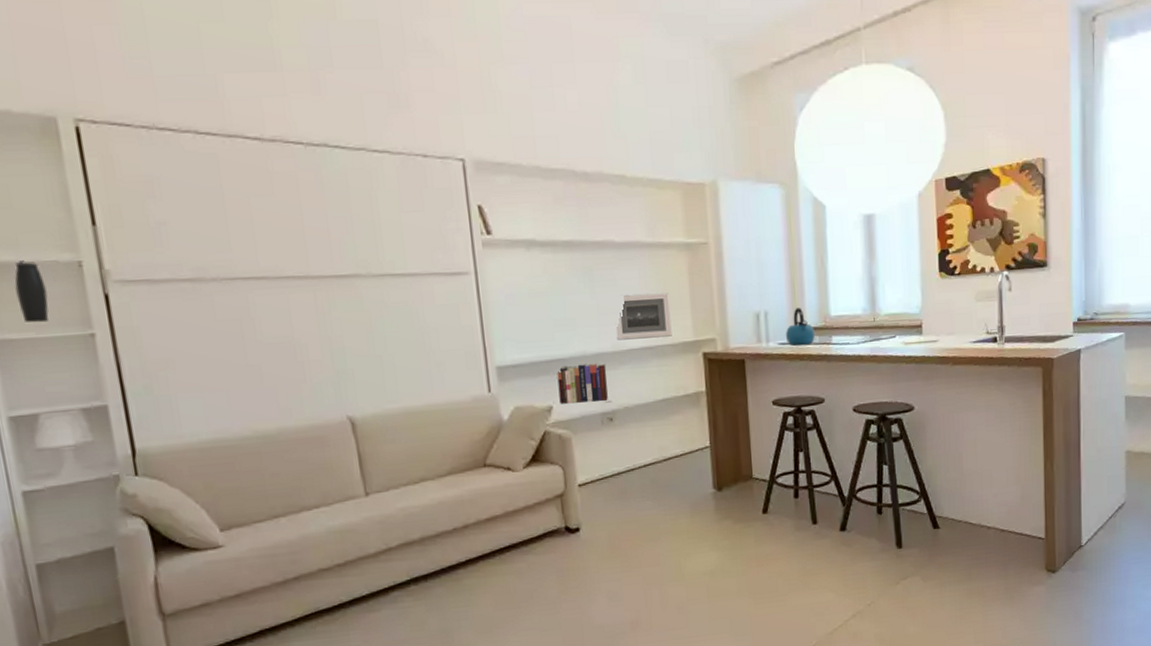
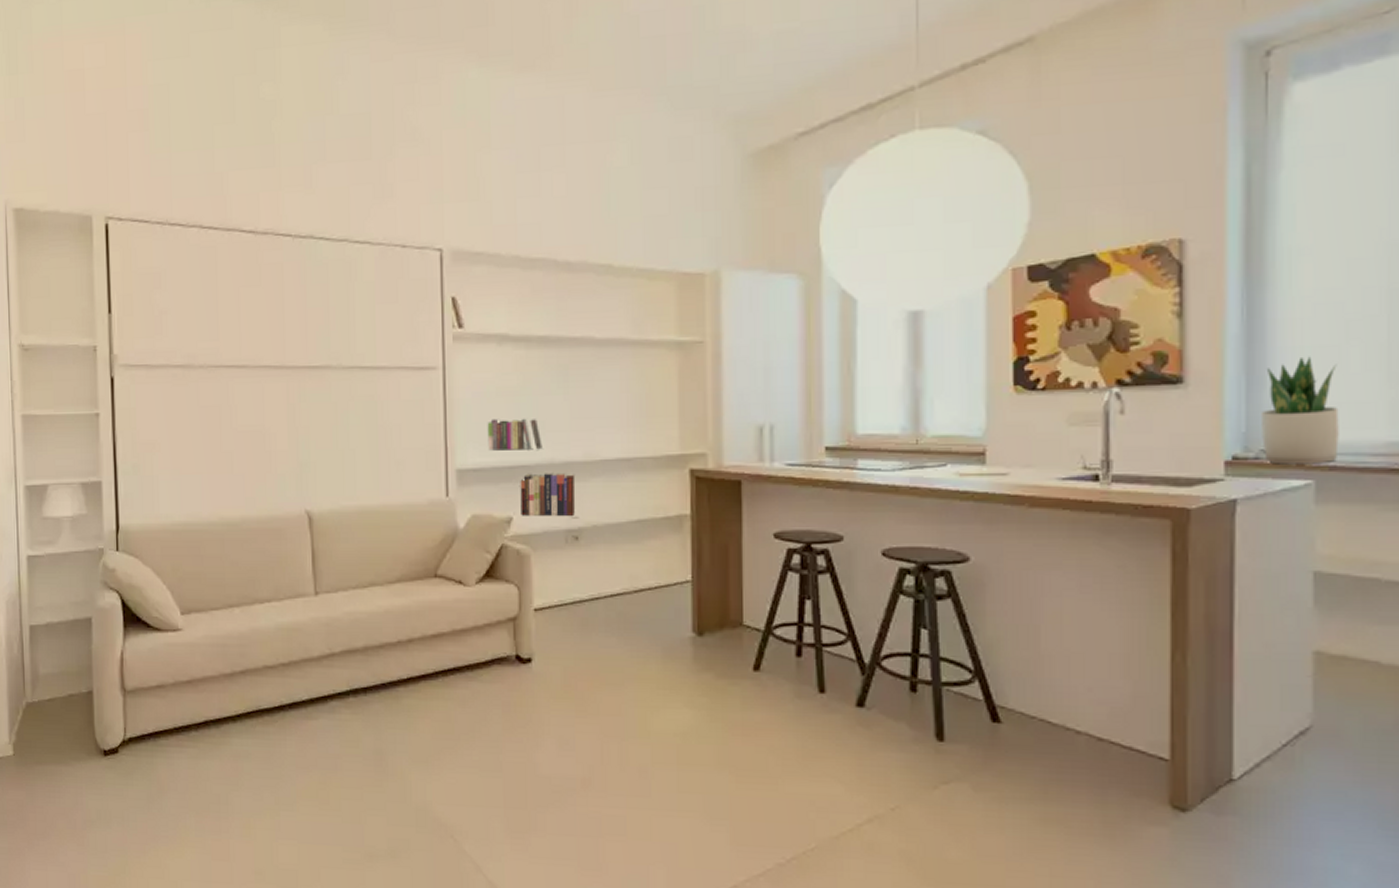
vase: present [14,262,49,323] -> none [44,345,67,401]
books: none [522,316,575,348] -> present [487,418,542,451]
picture frame: present [617,293,672,340] -> none [590,397,654,449]
kettle: present [785,307,815,347] -> none [795,422,834,469]
planter: none [1094,244,1138,323] -> present [1262,356,1339,465]

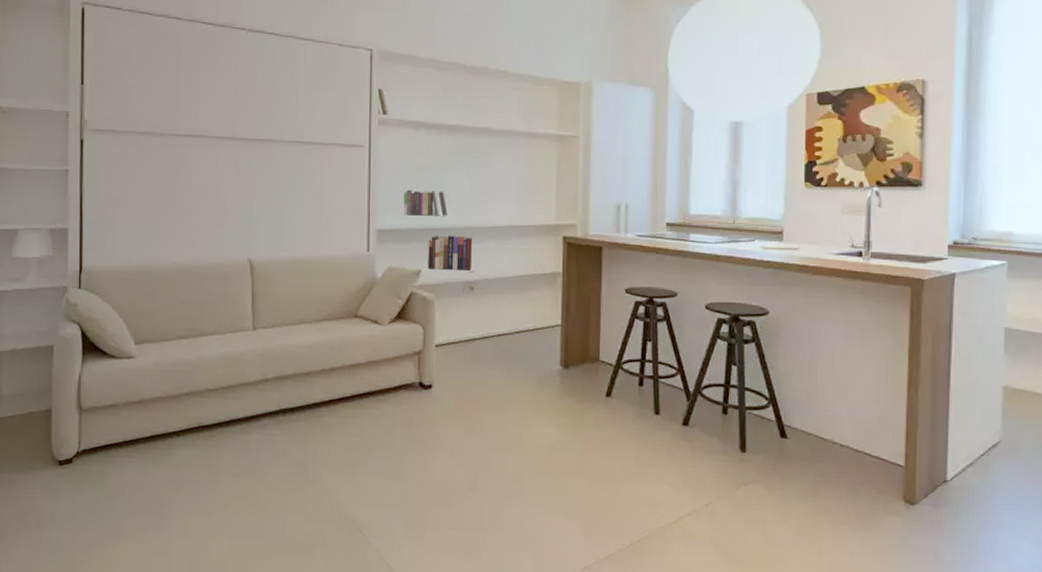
planter: present [1262,356,1339,465] -> none [973,171,1025,250]

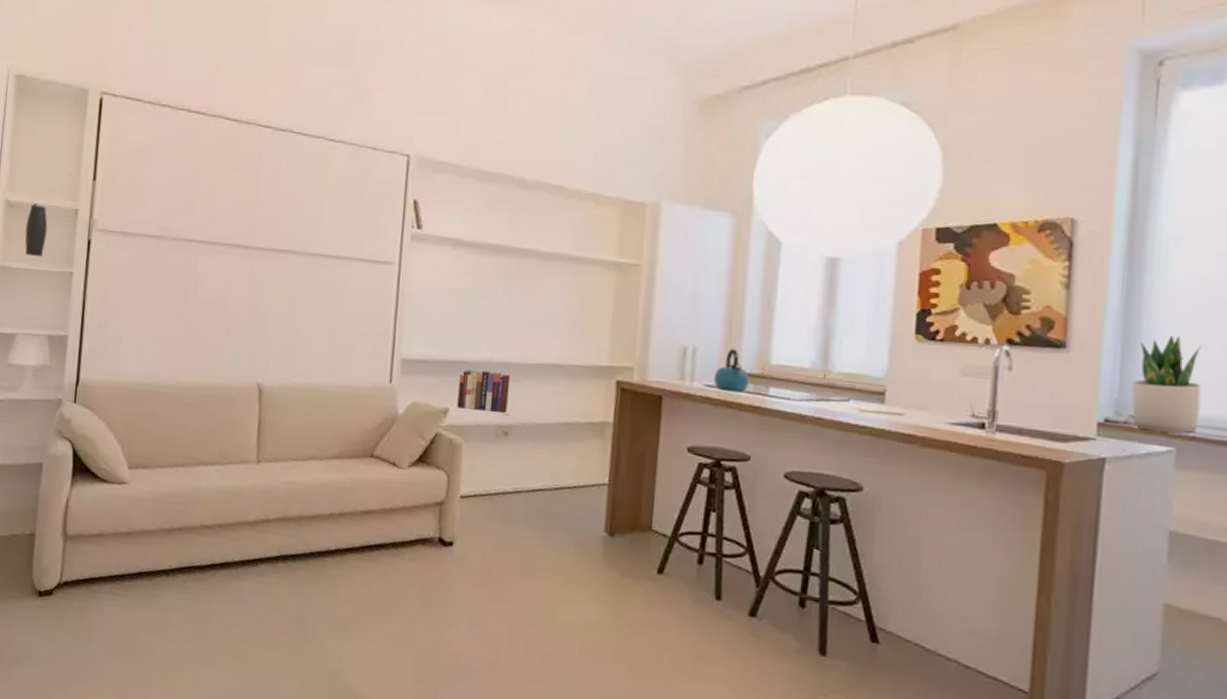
vase: none [19,109,40,158] -> present [25,204,48,257]
books: present [403,189,448,216] -> none [432,315,484,349]
kettle: none [643,203,673,240] -> present [713,349,749,393]
planter: none [973,171,1025,250] -> present [1131,335,1202,434]

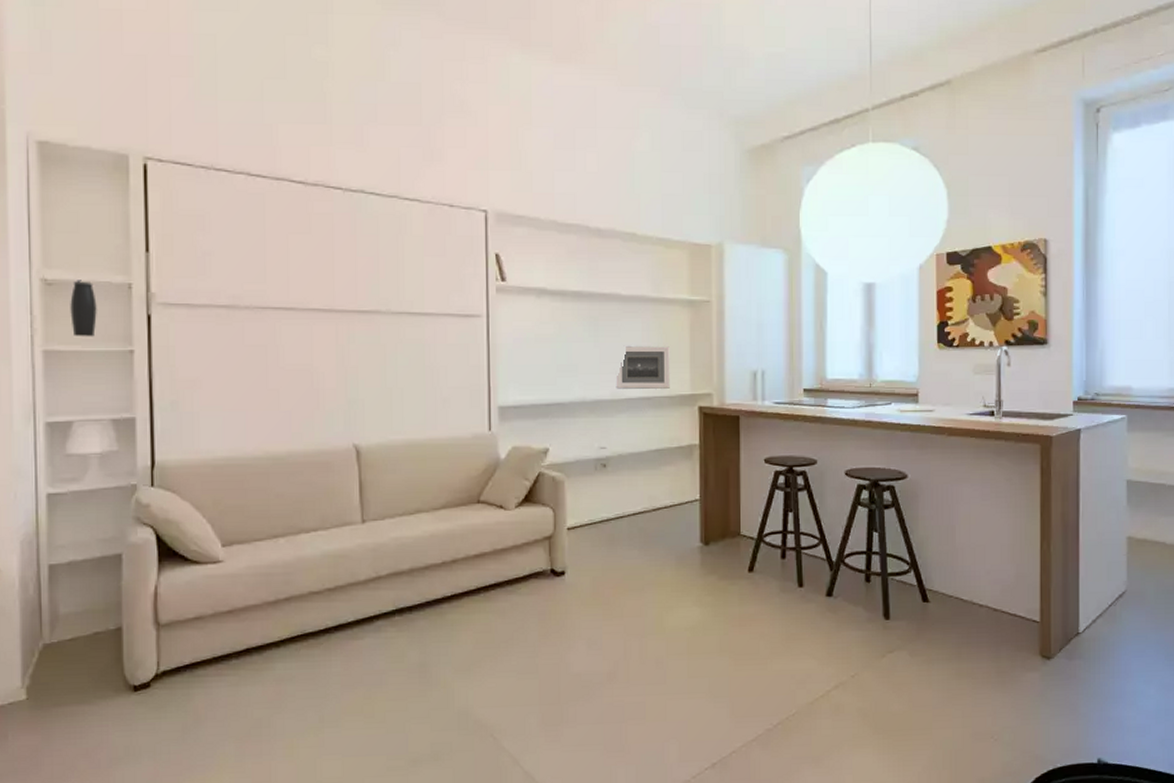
books: present [457,370,511,414] -> none [556,409,604,448]
picture frame: none [527,307,590,357] -> present [617,346,670,389]
kettle: present [713,349,749,393] -> none [781,369,810,407]
planter: present [1131,335,1202,434] -> none [1095,327,1141,404]

